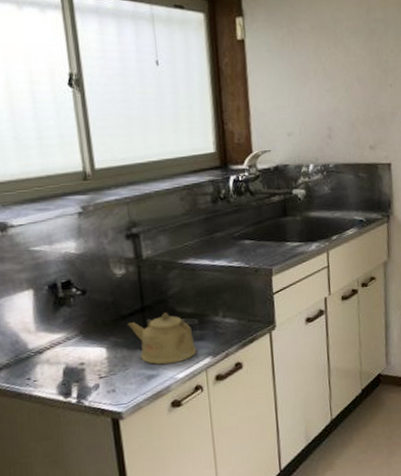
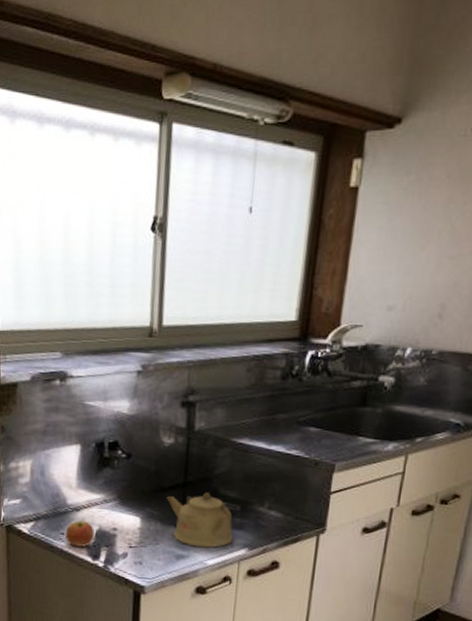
apple: none [31,362,63,389] -> present [64,520,95,547]

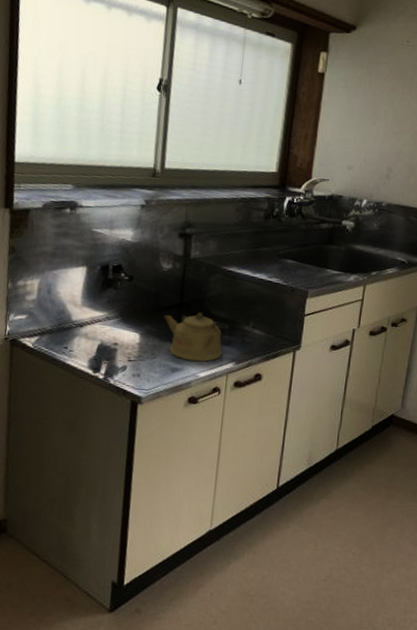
apple: present [64,520,95,547] -> none [68,335,97,360]

